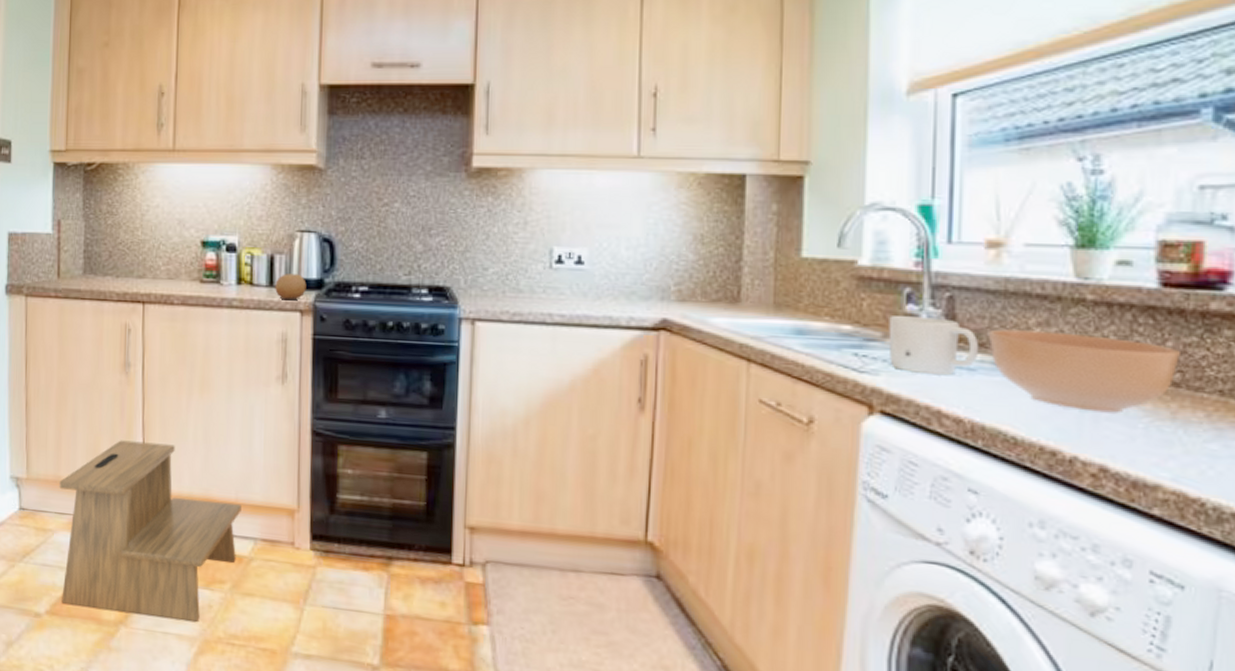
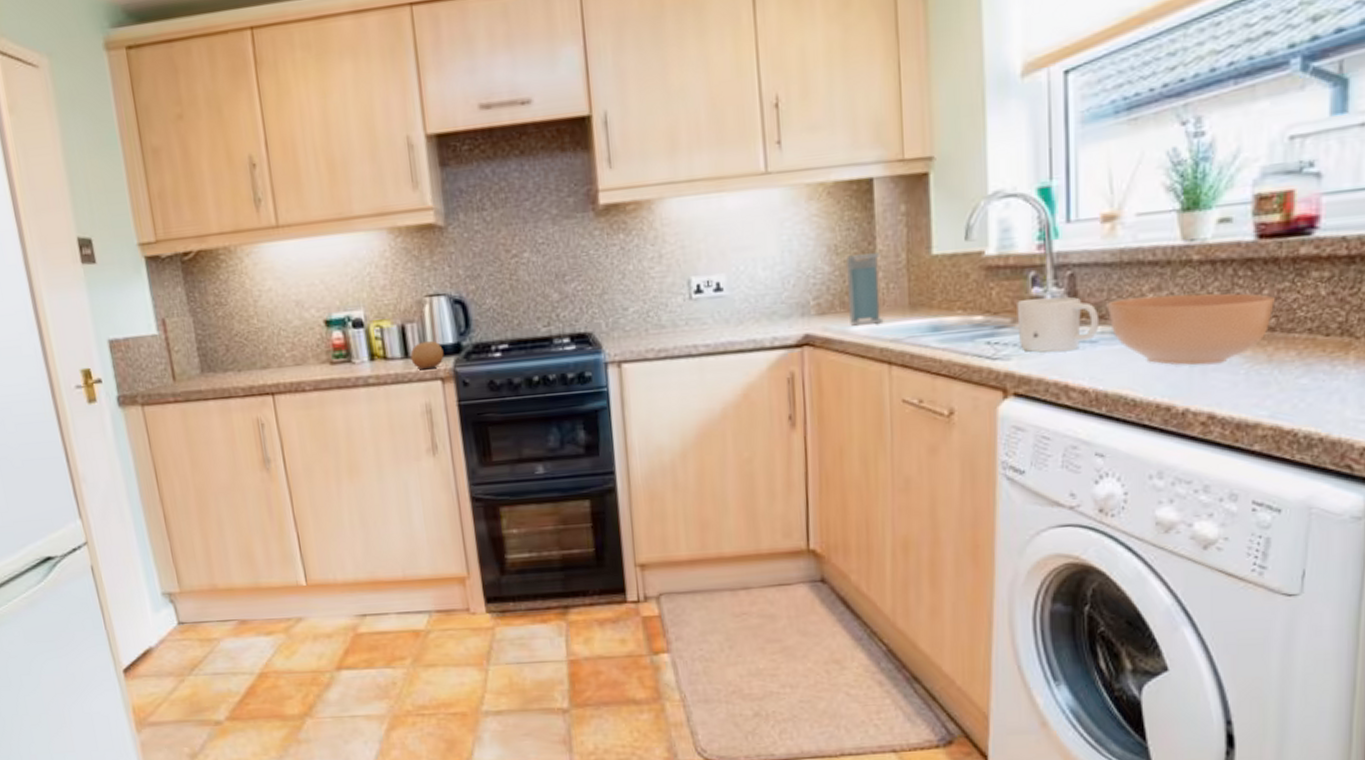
step stool: present [59,440,241,622] -> none [215,534,413,707]
soap dispenser: none [710,247,748,318] -> present [846,253,884,326]

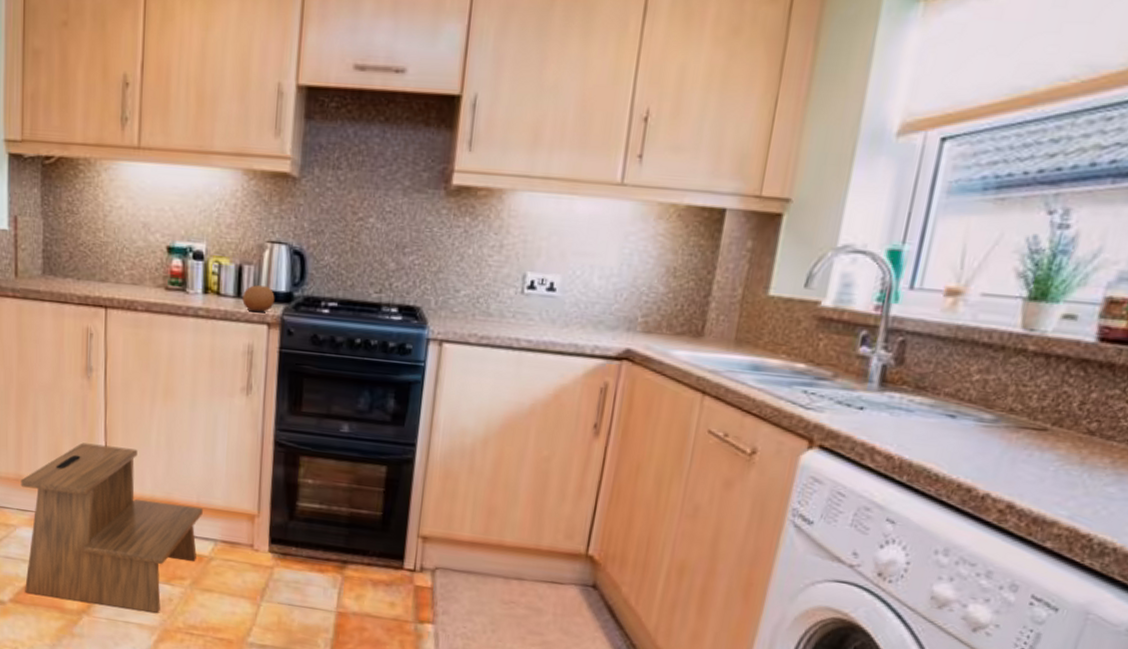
step stool: none [215,534,413,707] -> present [20,442,203,613]
soap dispenser: present [846,253,884,326] -> none [673,280,718,353]
mug: present [1017,296,1100,353] -> none [836,356,922,416]
bowl: present [1106,293,1275,366] -> none [930,374,1102,457]

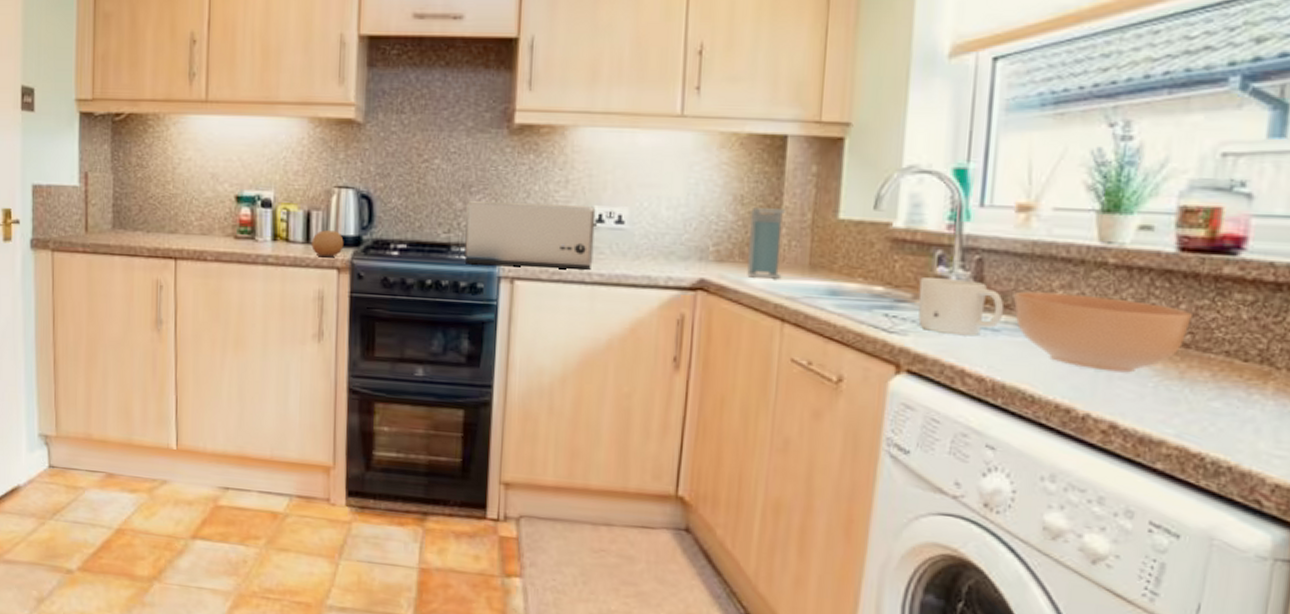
step stool: present [20,442,203,613] -> none [90,397,277,577]
toaster: none [393,262,530,337] -> present [463,201,598,271]
soap dispenser: none [673,280,718,353] -> present [747,208,786,279]
mug: none [836,356,922,416] -> present [918,277,1005,337]
bowl: none [930,374,1102,457] -> present [1013,291,1192,373]

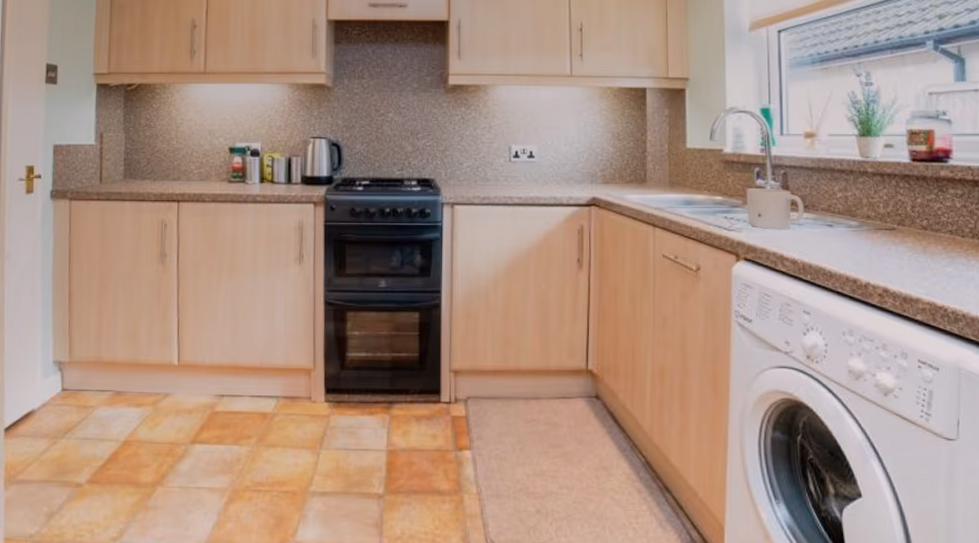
fruit: present [311,230,344,258] -> none [292,173,319,195]
toaster: present [463,201,598,271] -> none [414,144,515,195]
soap dispenser: present [747,208,786,279] -> none [625,142,651,194]
bowl: present [1013,291,1192,373] -> none [809,195,926,250]

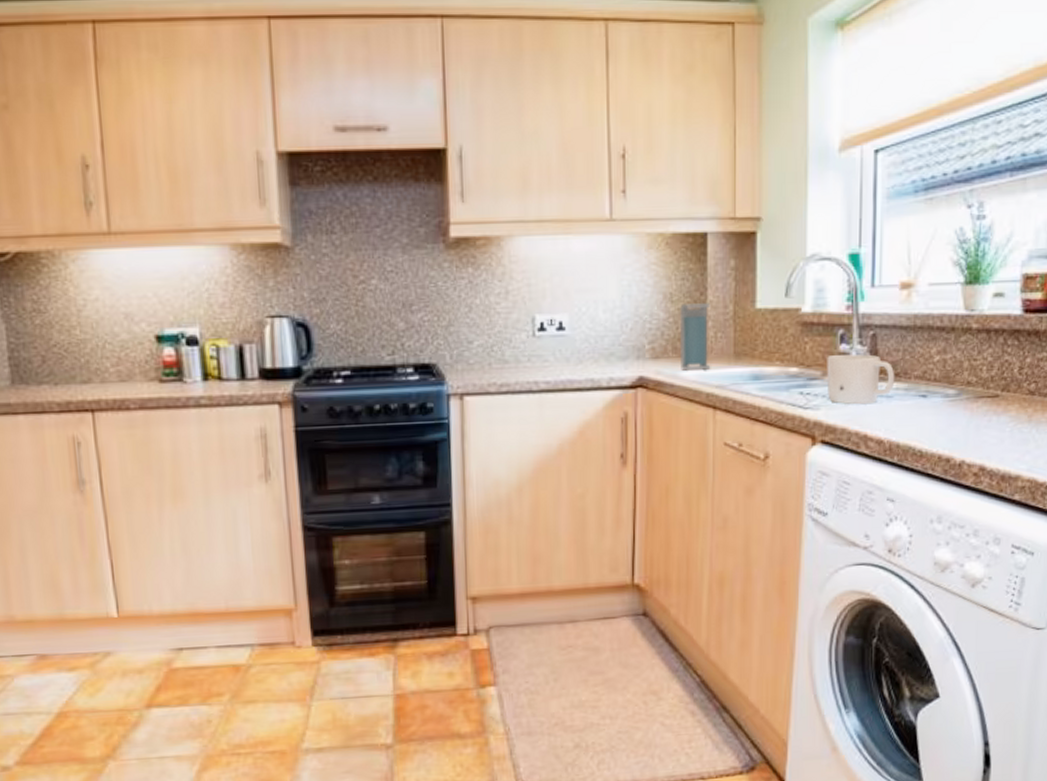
soap dispenser: none [625,142,651,194] -> present [680,303,711,371]

